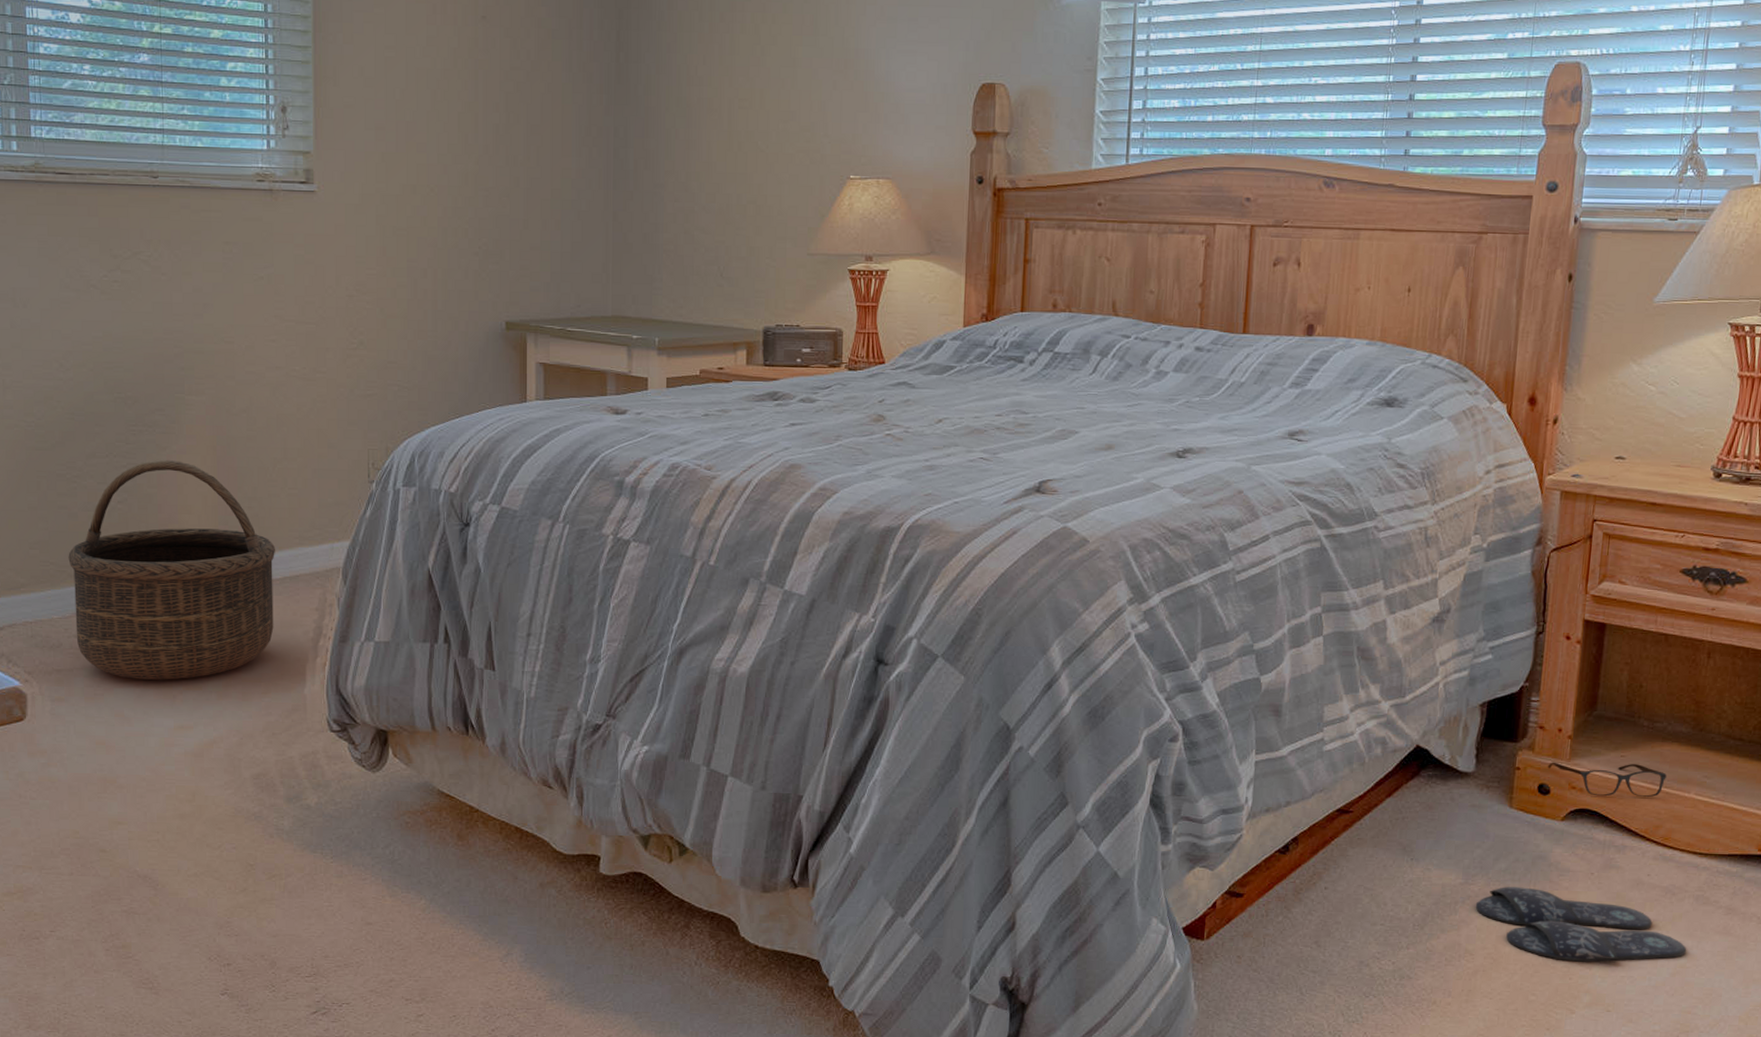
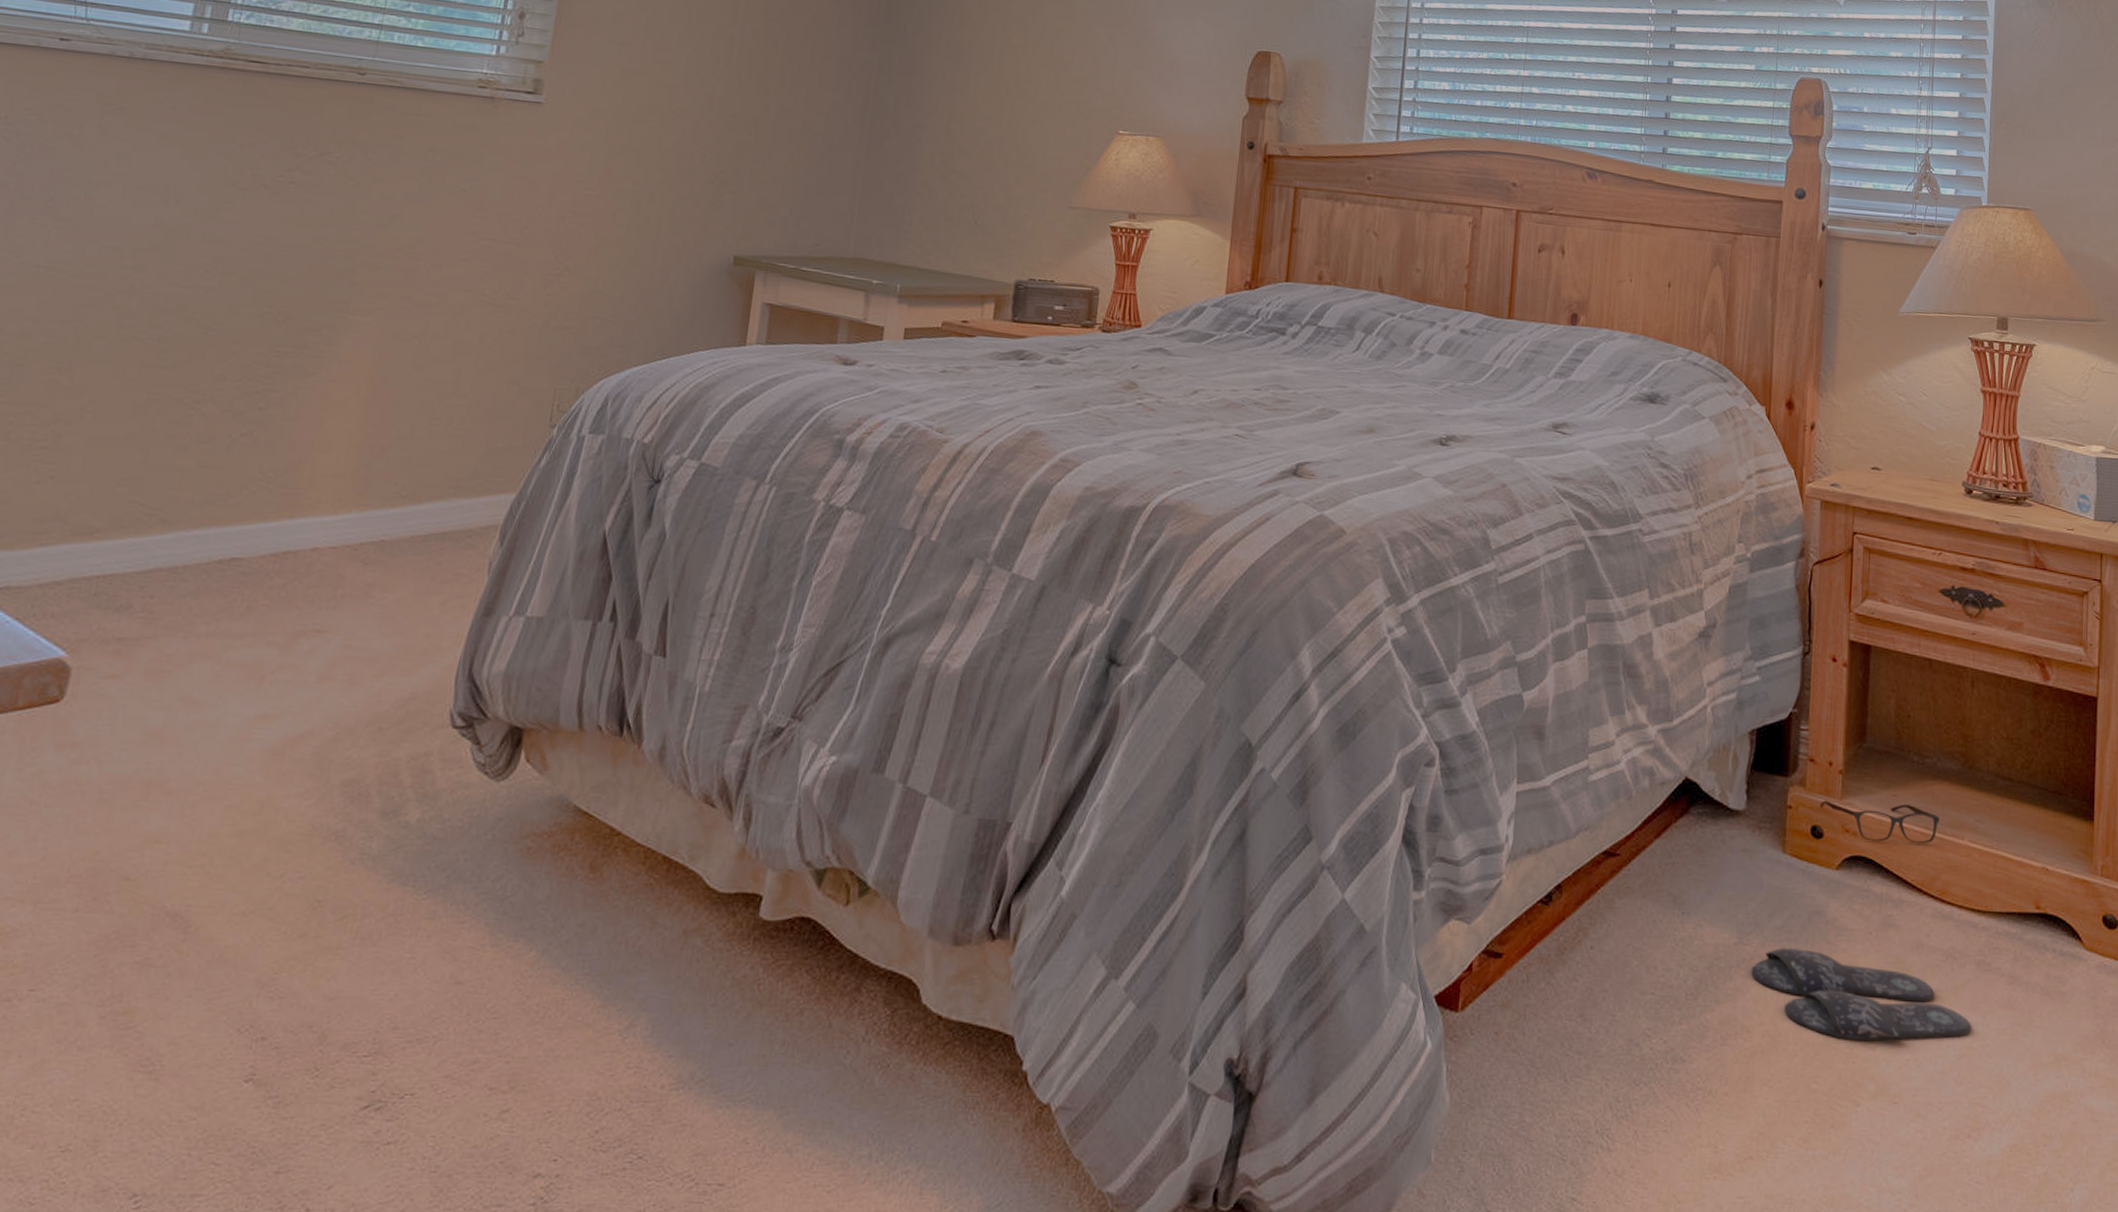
basket: present [68,459,275,680] -> none [152,387,424,656]

